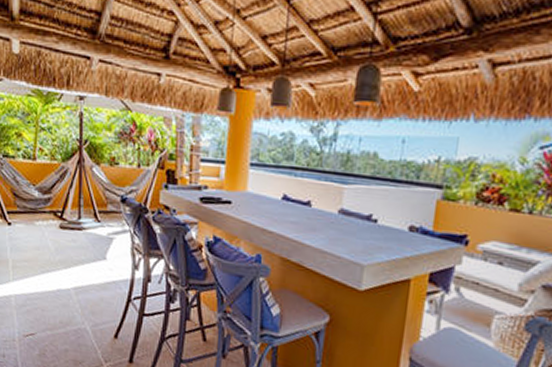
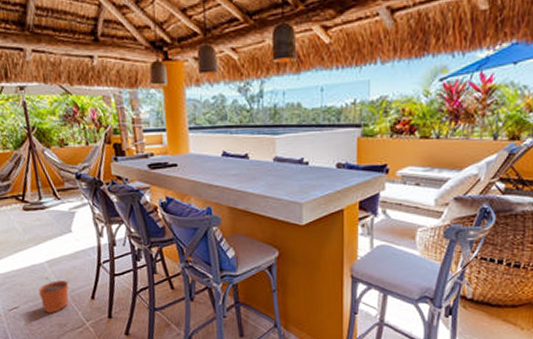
plant pot: none [60,305,93,347] -> present [39,277,69,313]

